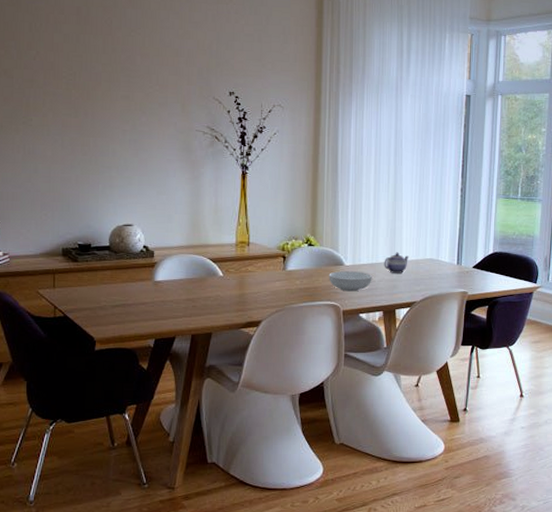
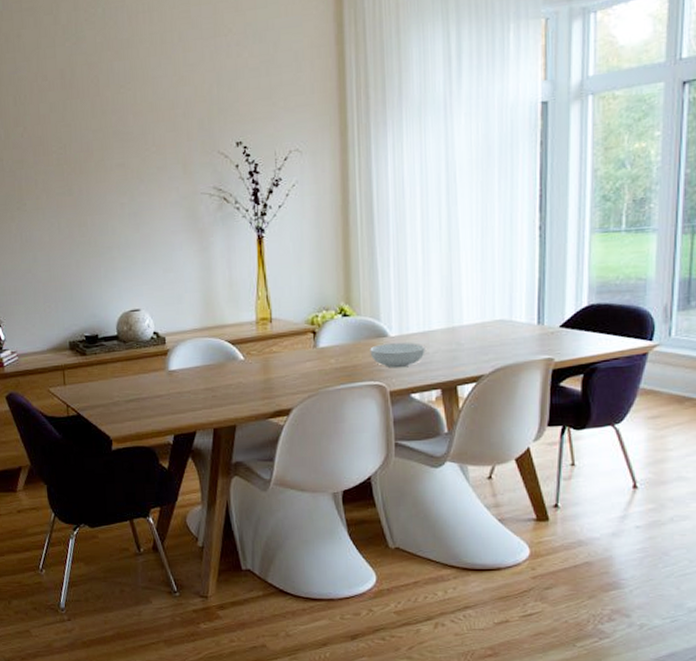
teapot: present [384,252,409,273] -> none [439,315,472,342]

